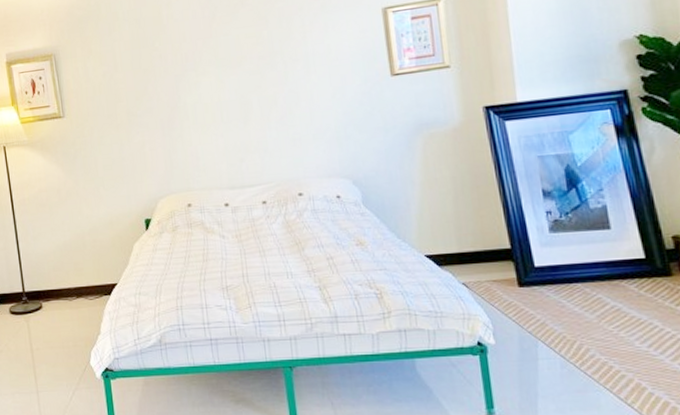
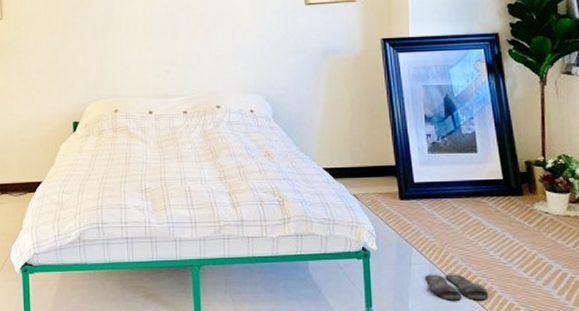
slippers: none [556,369,637,401] -> present [426,274,489,302]

